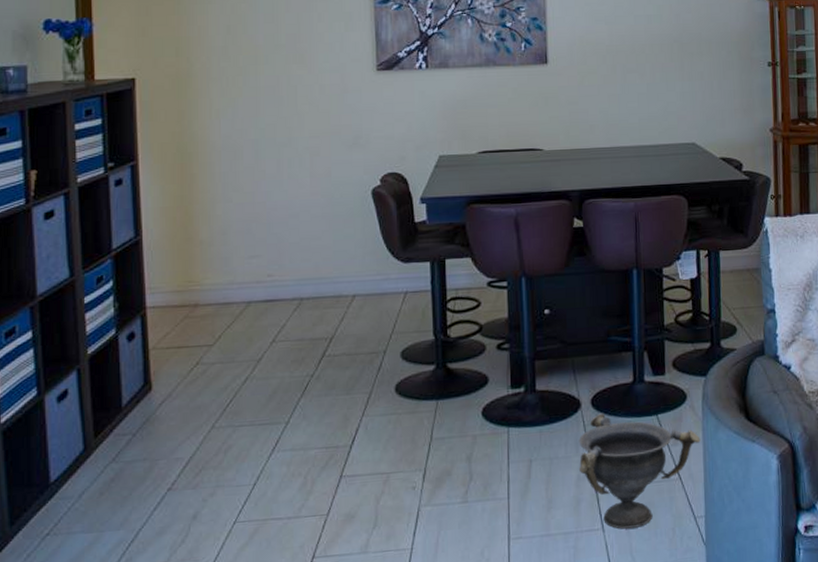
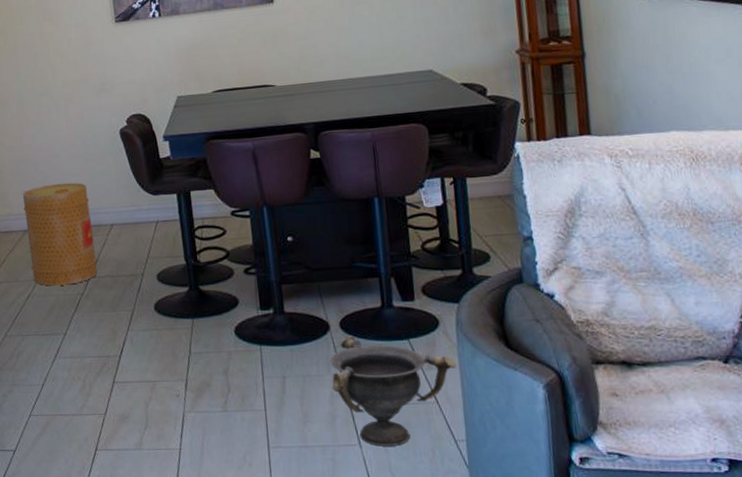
basket: none [249,247,333,367] -> present [23,182,97,286]

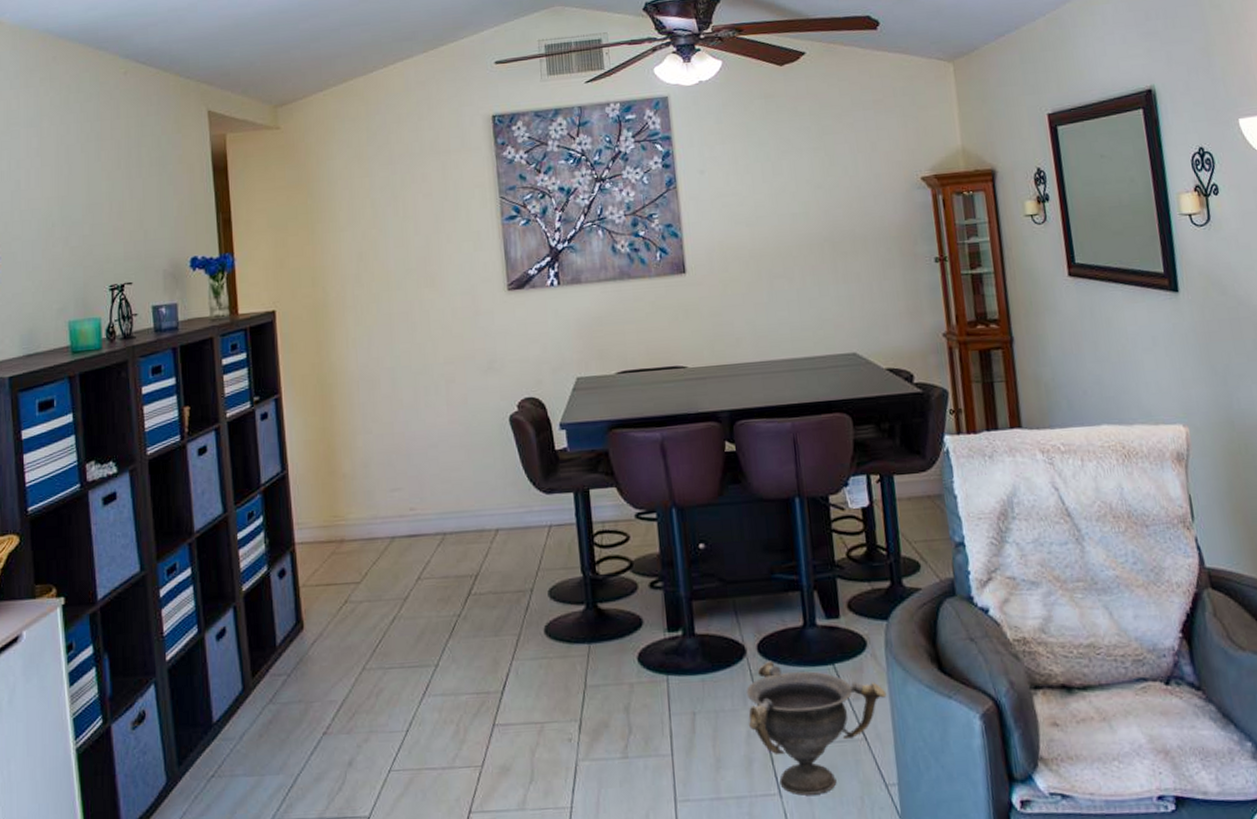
basket: present [23,182,97,286] -> none [392,478,478,606]

